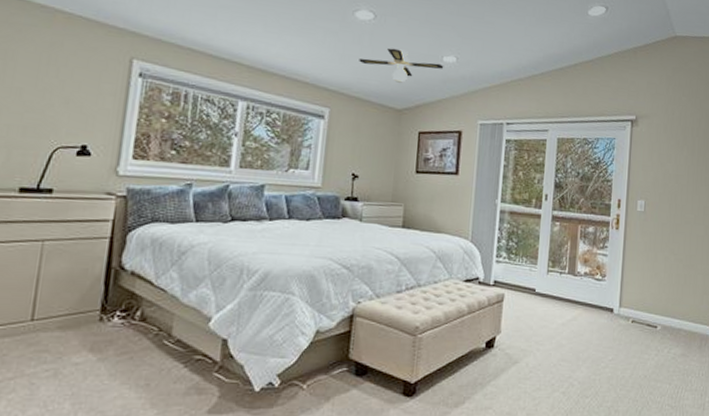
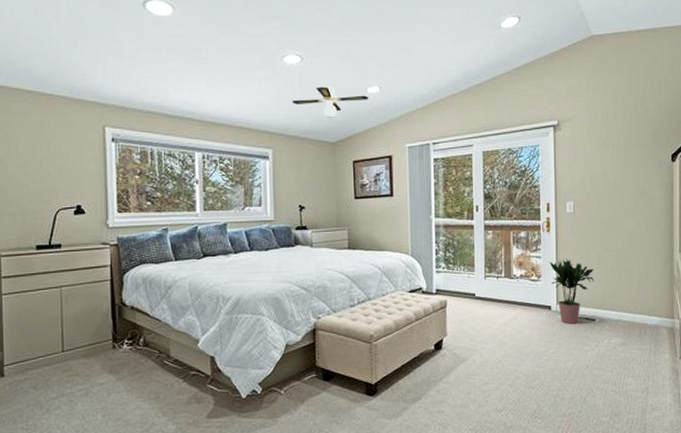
potted plant: none [616,259,660,330] -> present [550,259,595,324]

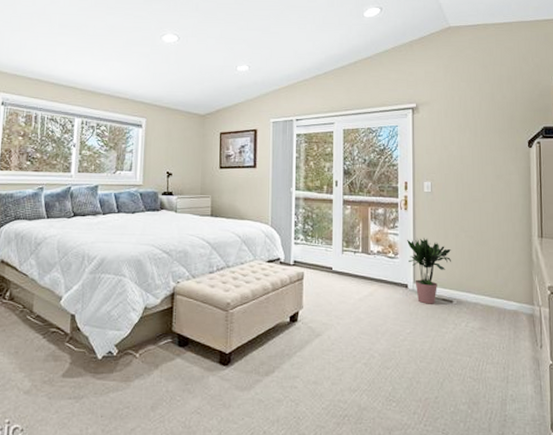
ceiling fan: present [292,87,369,118] -> none [167,63,238,92]

